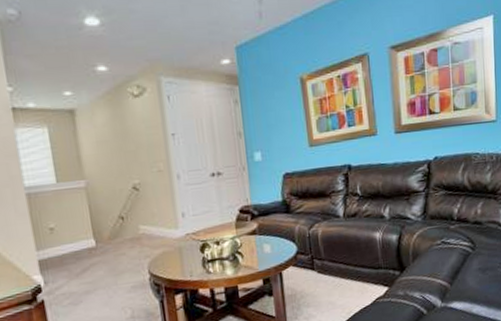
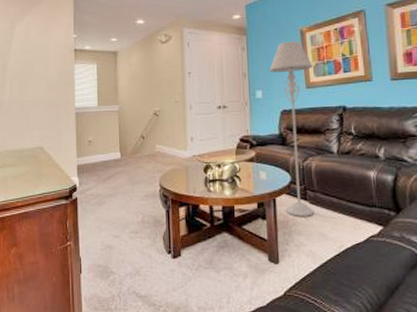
floor lamp: none [268,91,323,289] -> present [269,41,314,217]

